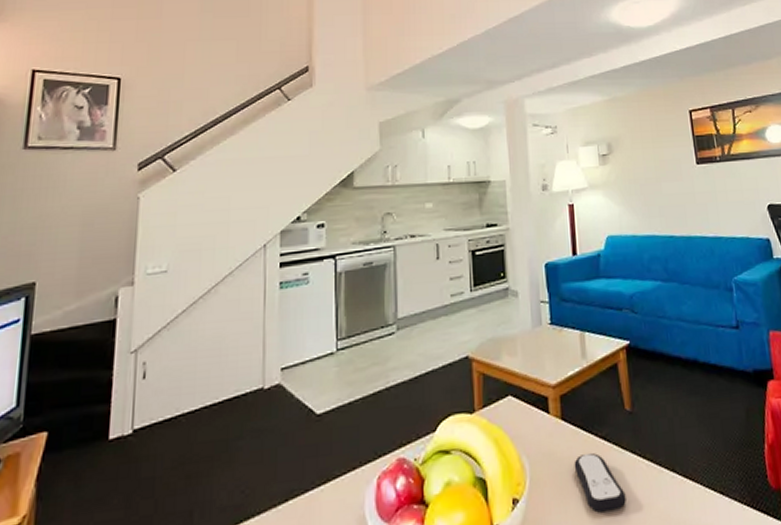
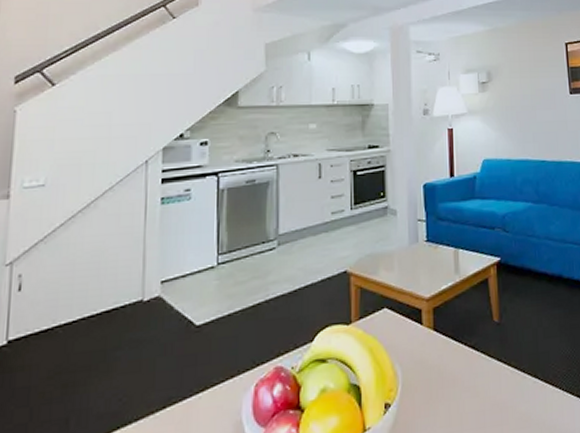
remote control: present [574,453,626,513] -> none [444,361,491,416]

